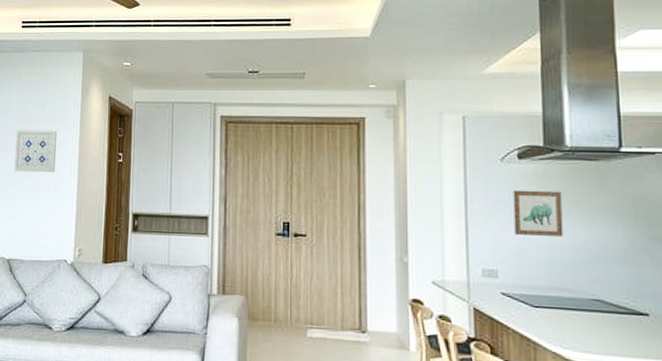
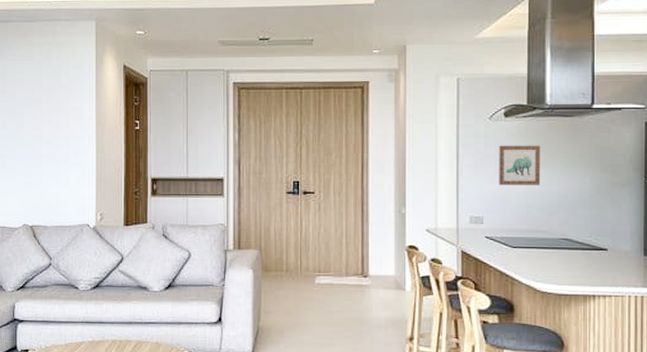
wall art: present [14,130,57,173] -> none [31,100,74,142]

